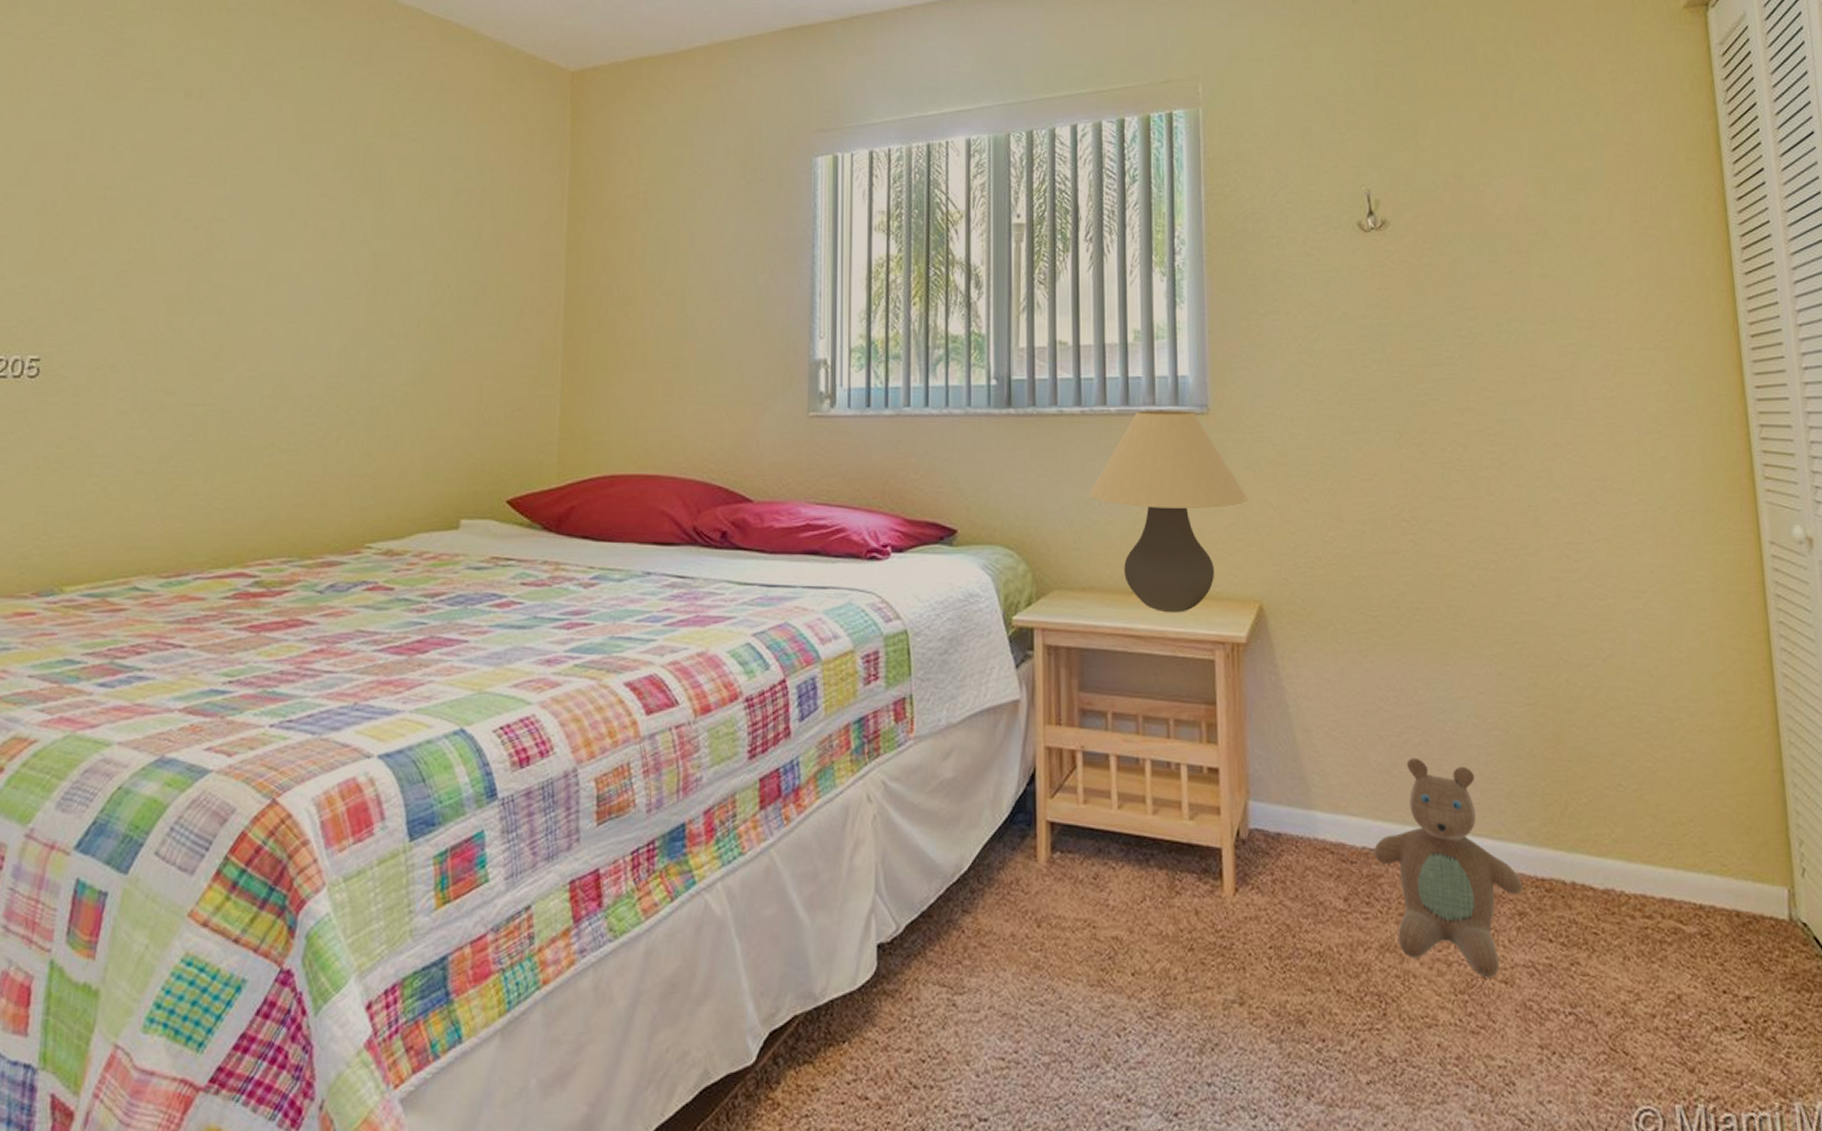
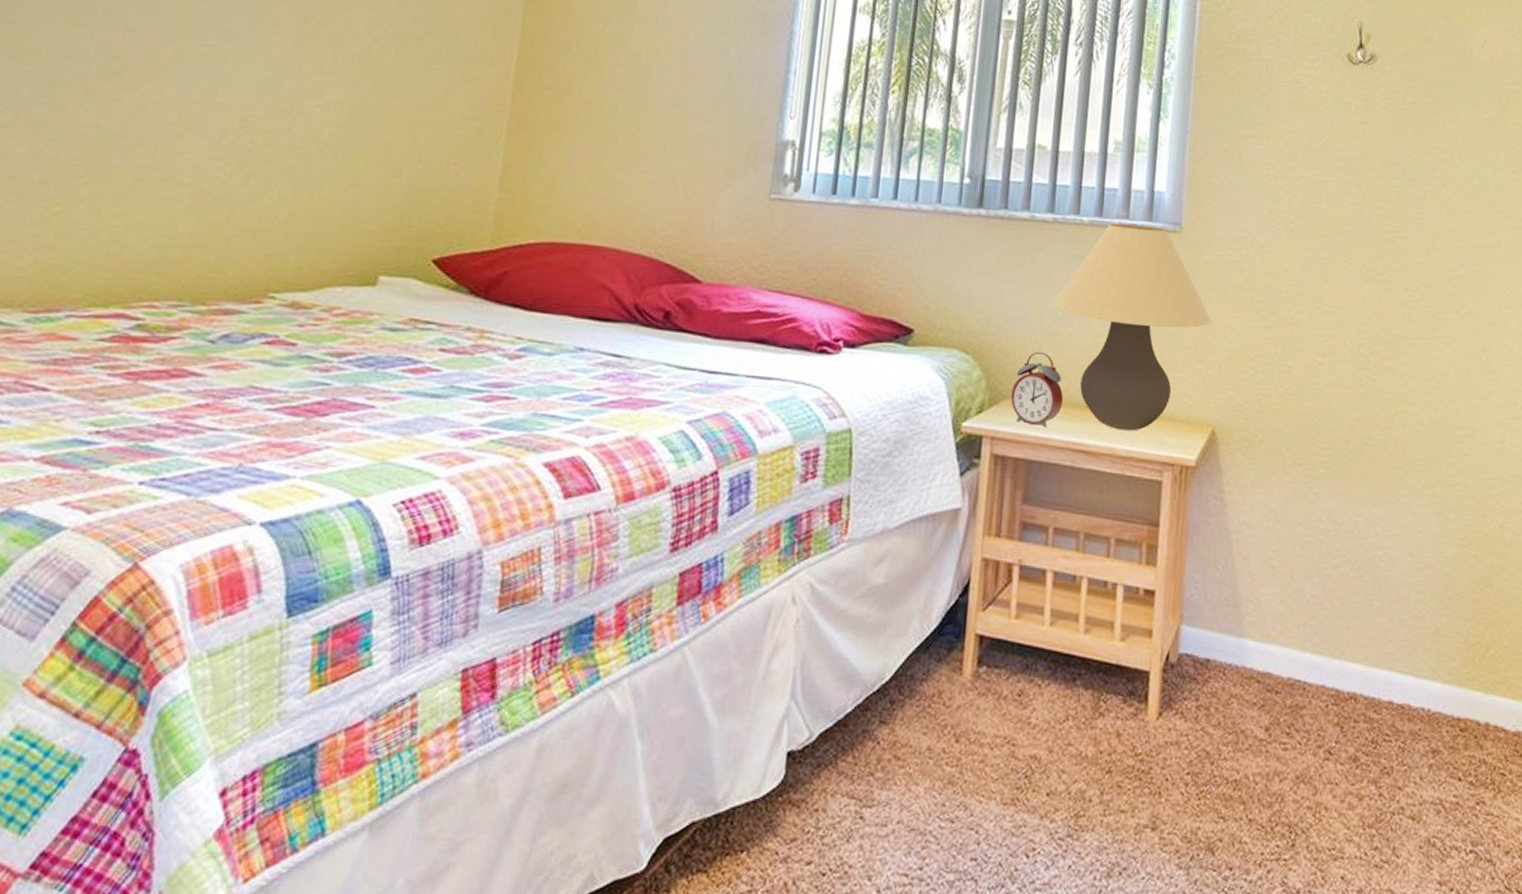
alarm clock: none [1058,541,1109,615] -> present [1011,351,1064,427]
teddy bear: present [1373,757,1523,978] -> none [1298,591,1439,814]

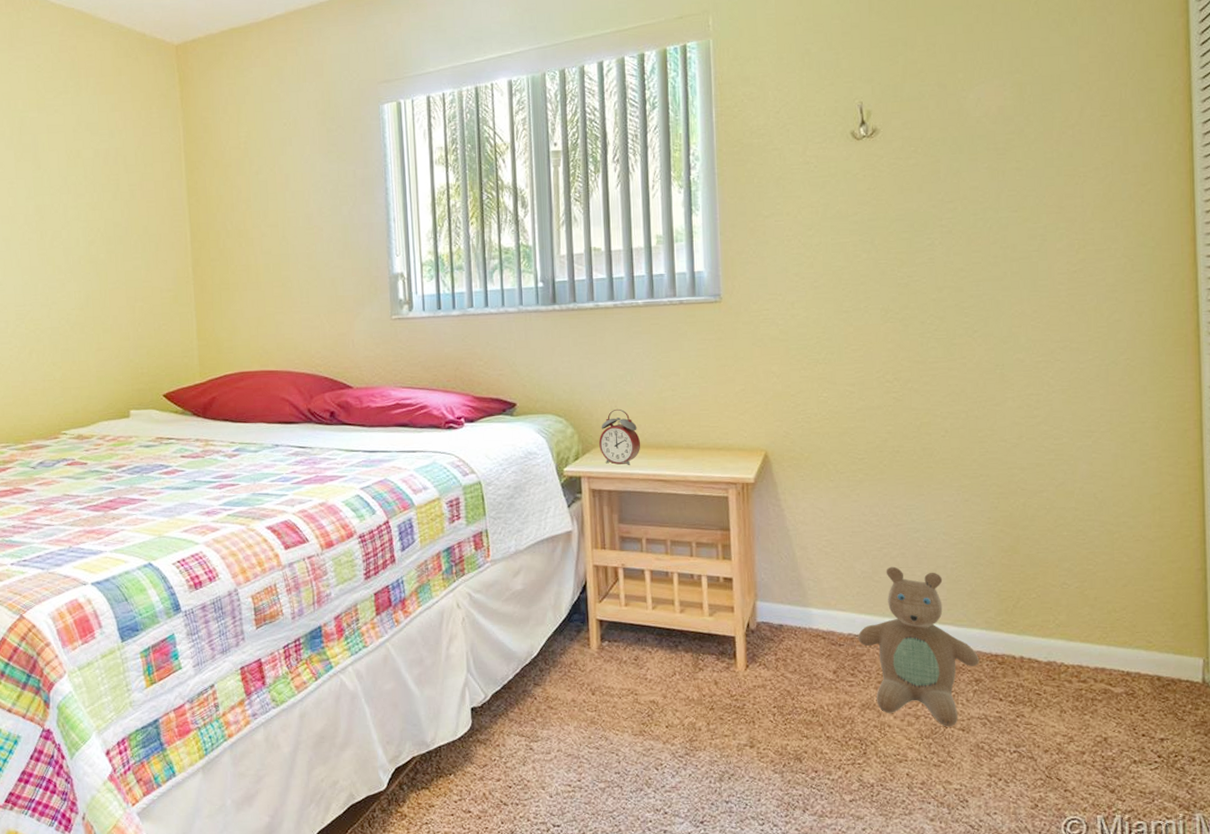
table lamp: present [1052,223,1212,431] -> none [622,300,755,462]
teddy bear: none [1298,591,1439,814] -> present [857,566,980,727]

